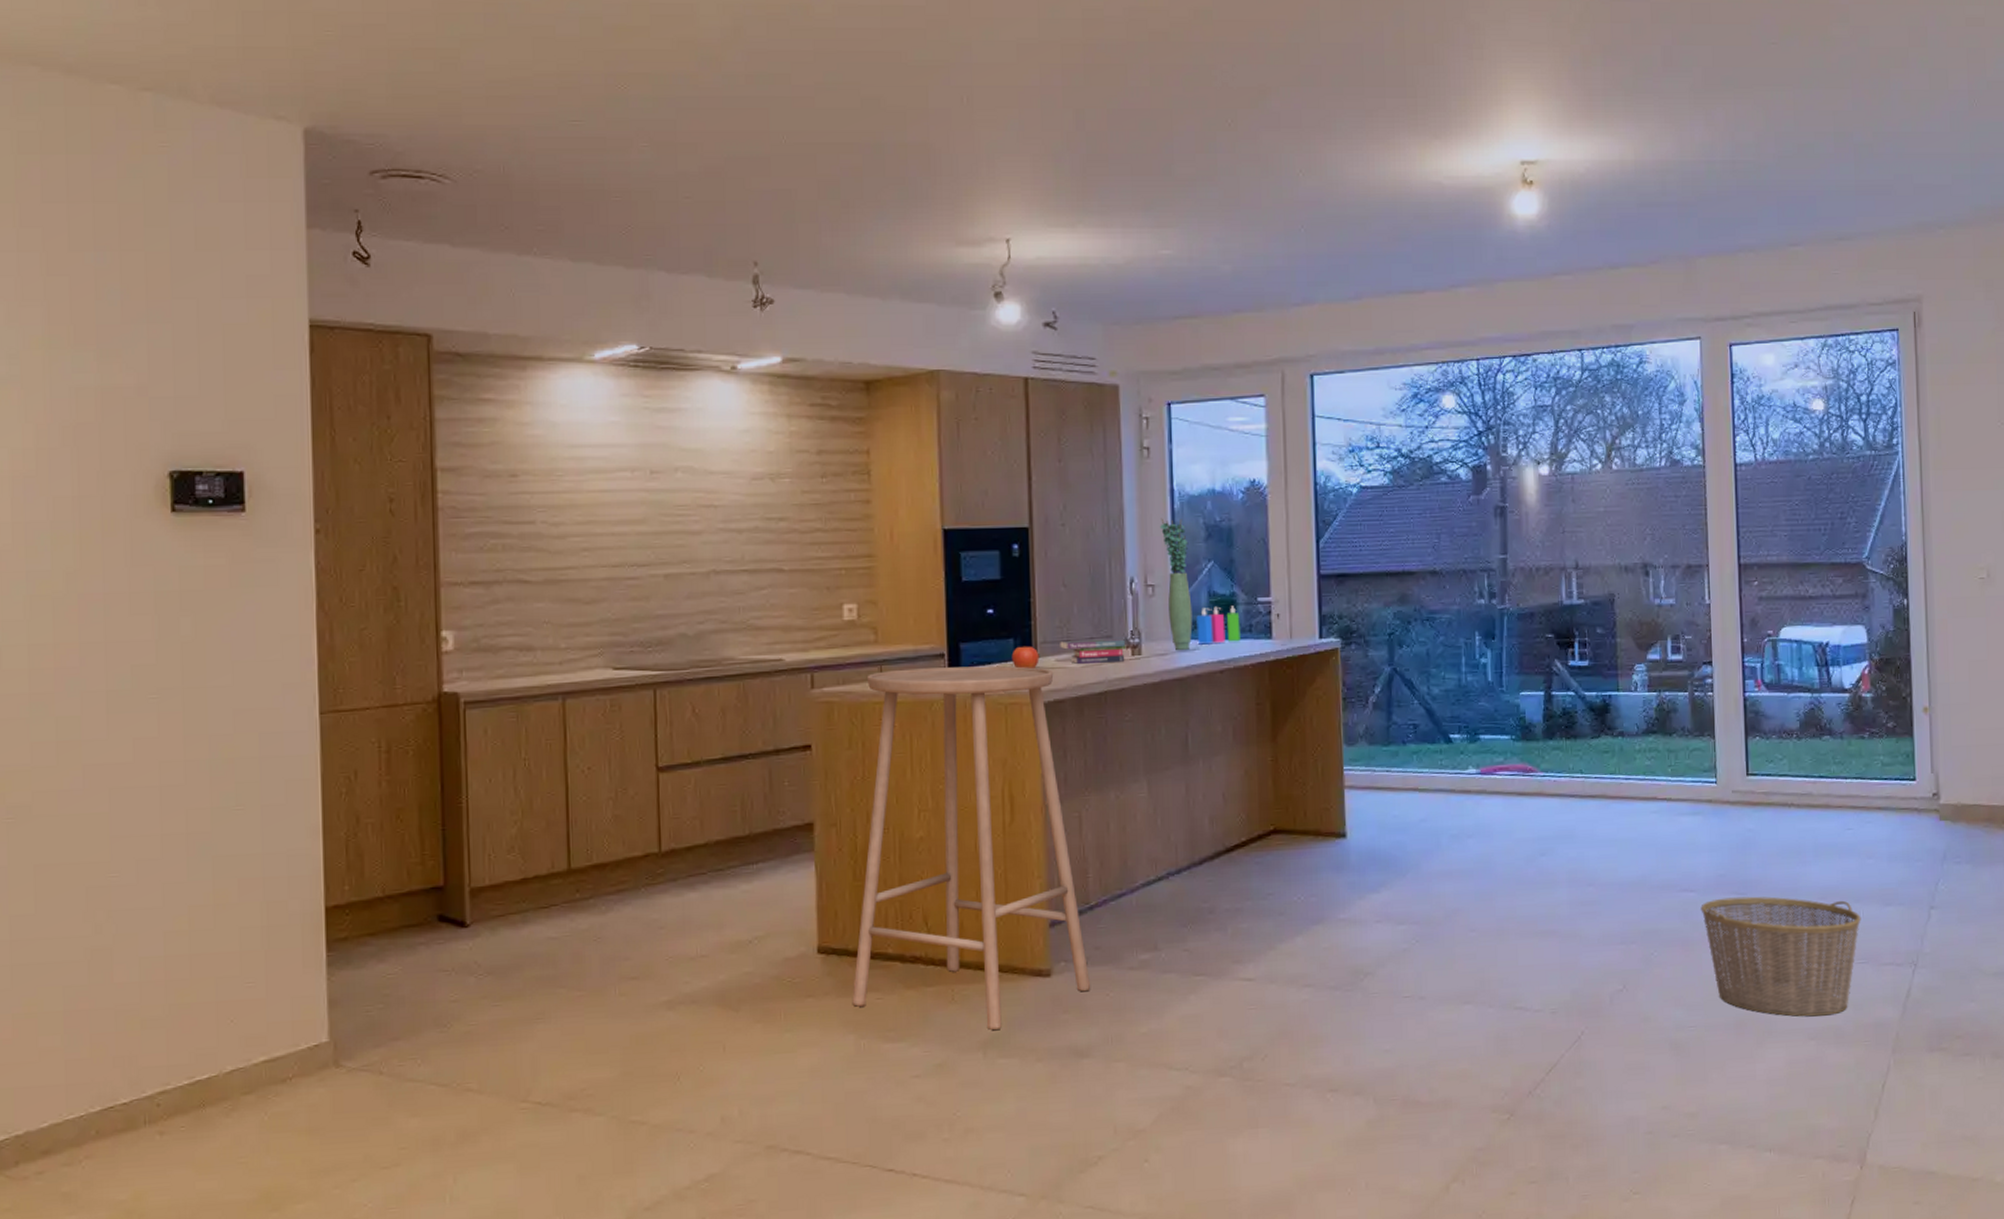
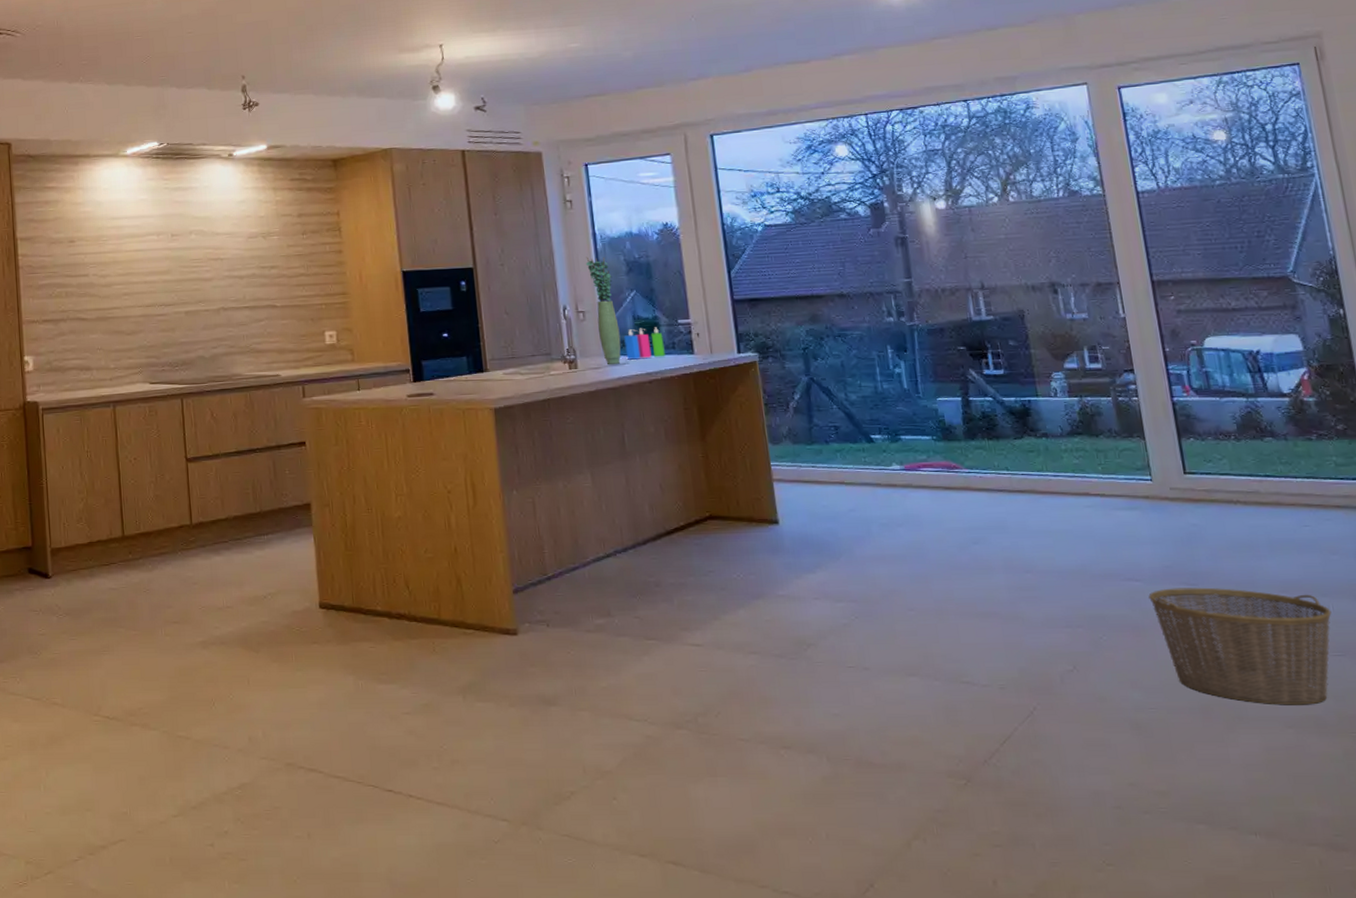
stool: present [852,666,1091,1030] -> none [347,379,554,678]
fruit: present [1011,646,1039,670] -> none [465,362,490,381]
books: present [1060,638,1126,665] -> none [506,355,564,378]

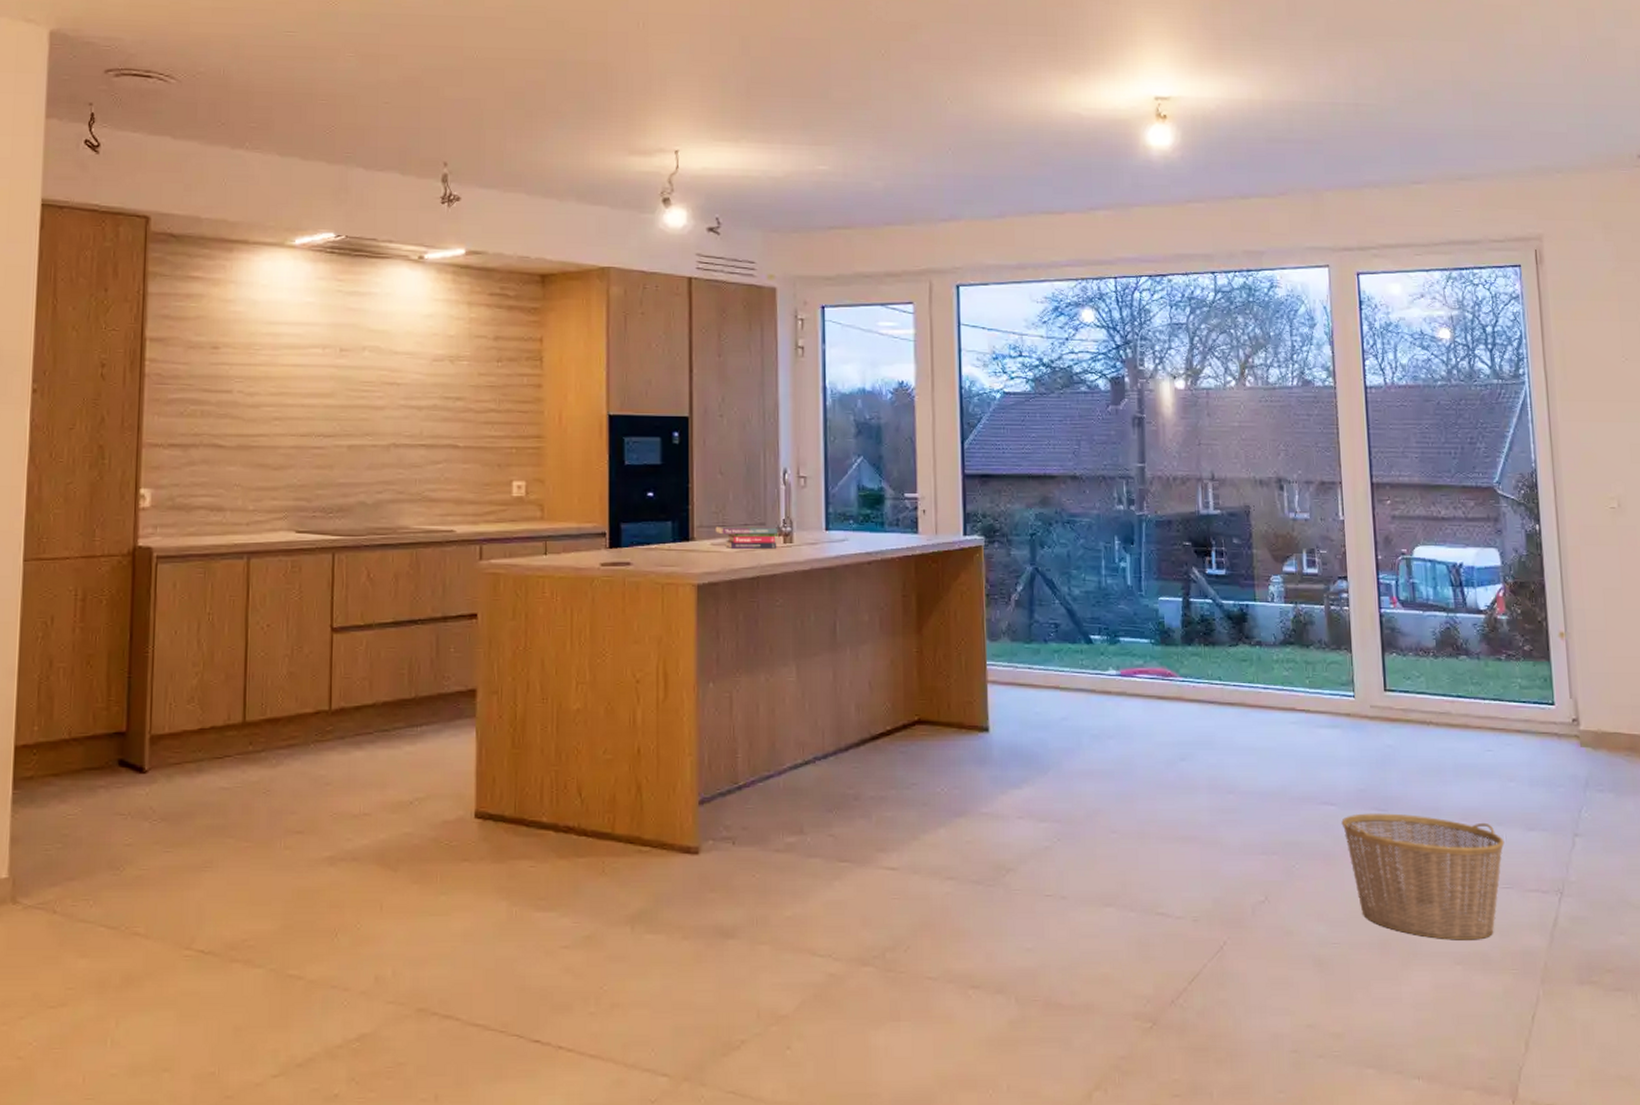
books: none [506,355,564,378] -> present [715,525,778,550]
vase: present [585,257,621,364] -> none [812,413,842,540]
soap dispenser: present [624,327,665,360] -> none [846,500,888,536]

